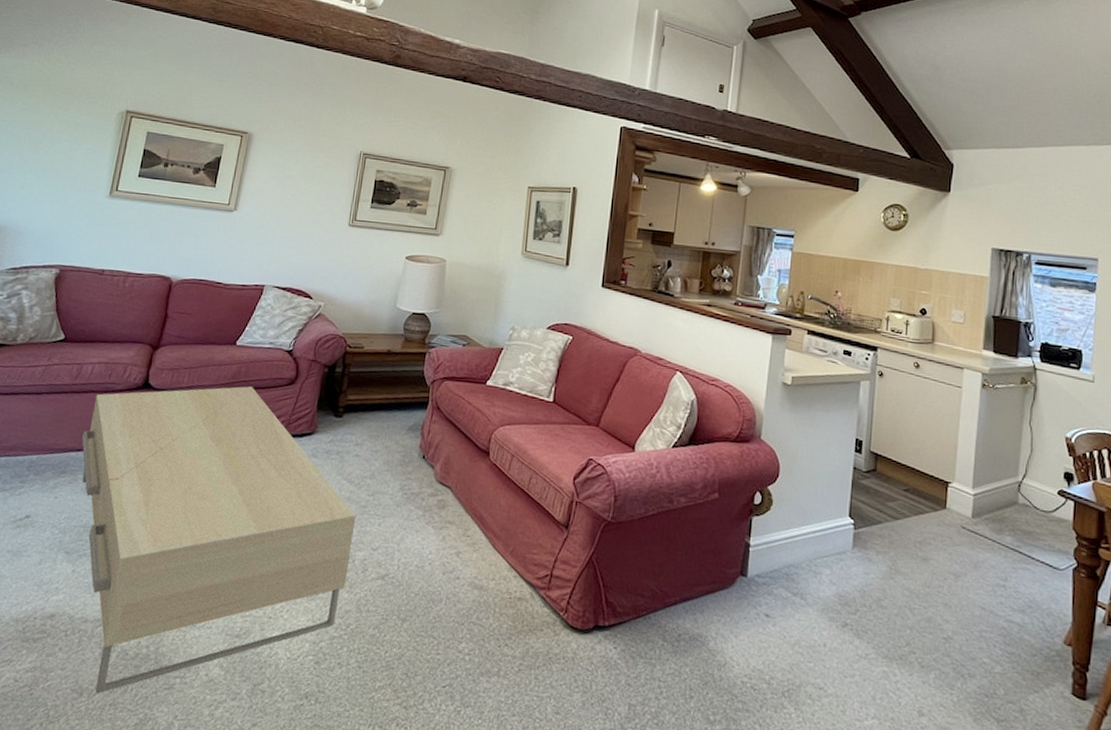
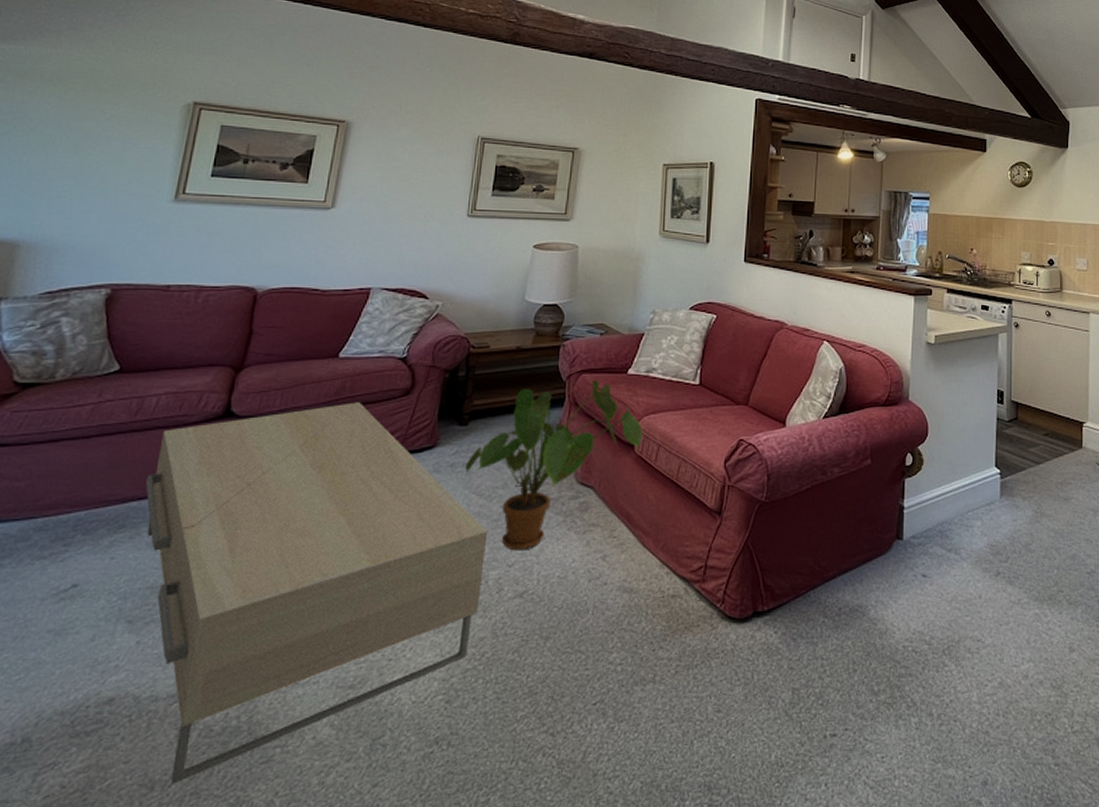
house plant: none [339,387,498,537] -> present [465,380,643,551]

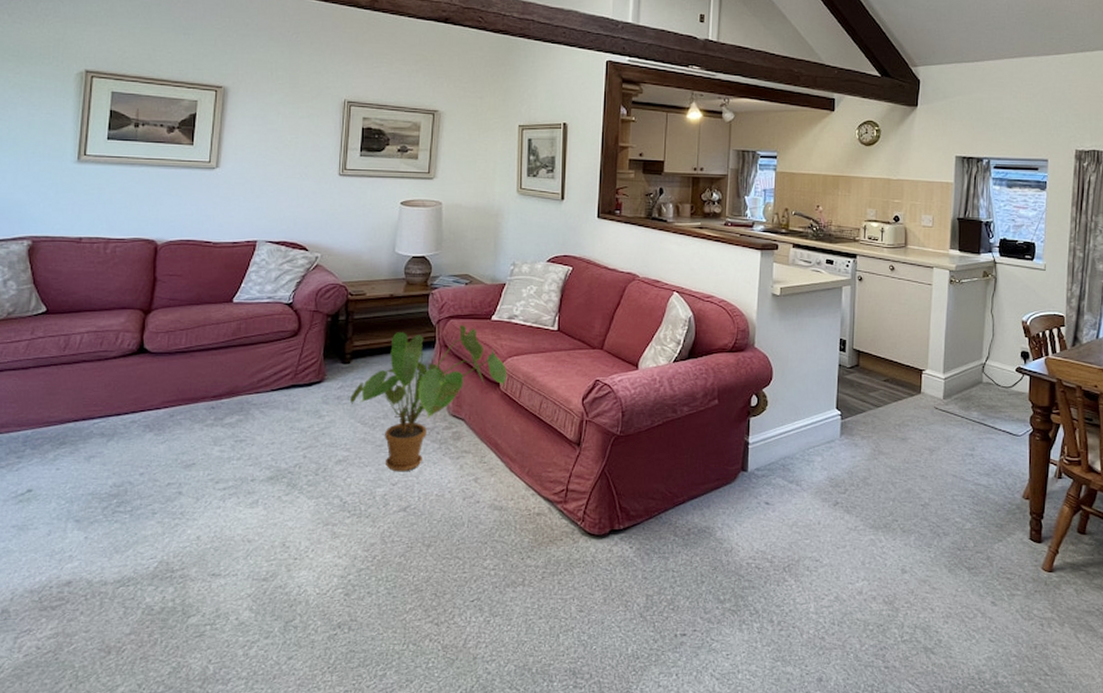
coffee table: present [145,402,488,784] -> none [79,342,373,650]

